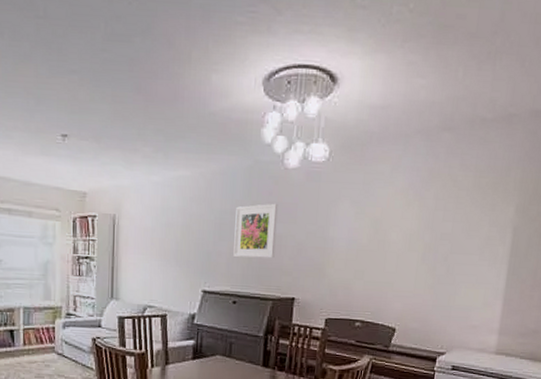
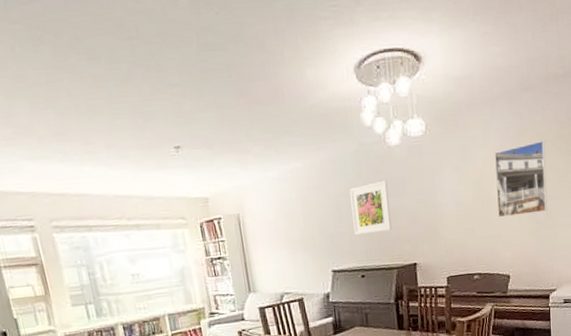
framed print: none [393,187,459,266] -> present [495,141,547,218]

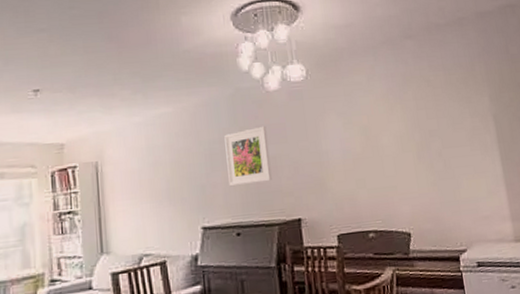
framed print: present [495,141,547,218] -> none [382,87,445,167]

